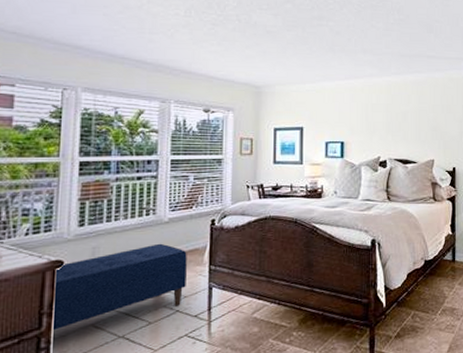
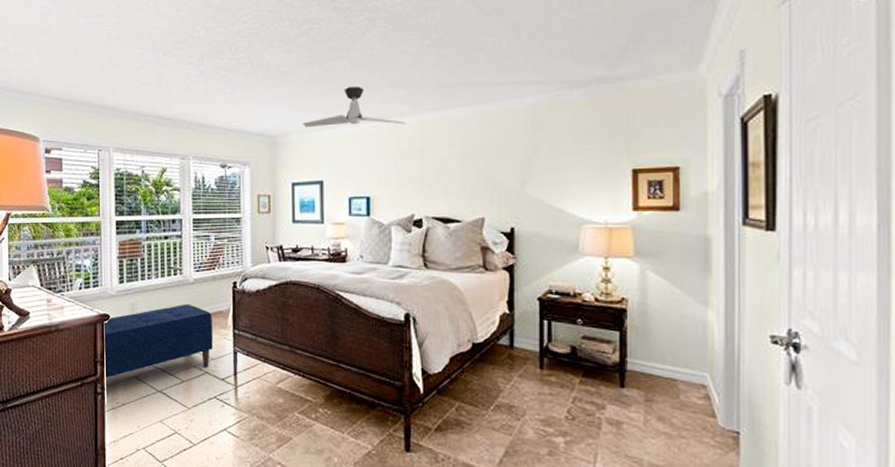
ceiling fan: none [286,50,375,84] -> present [303,86,407,127]

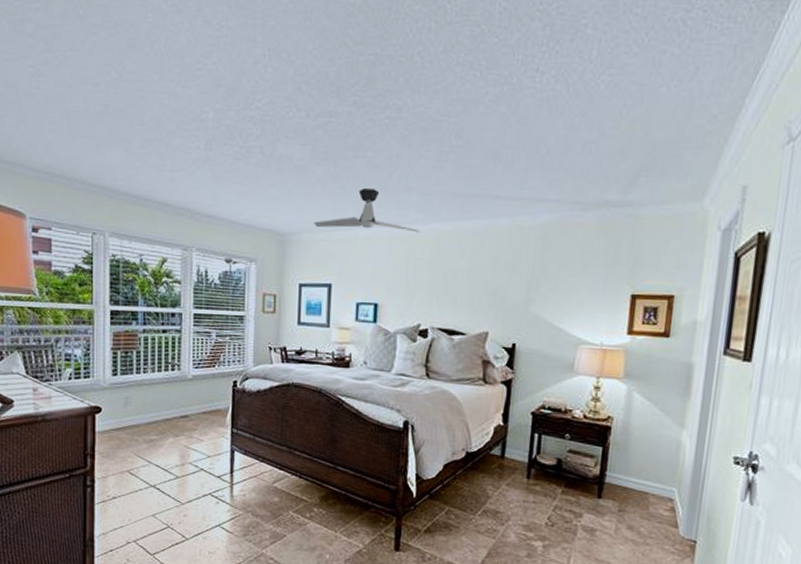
bench: present [104,303,213,379] -> none [94,400,210,472]

